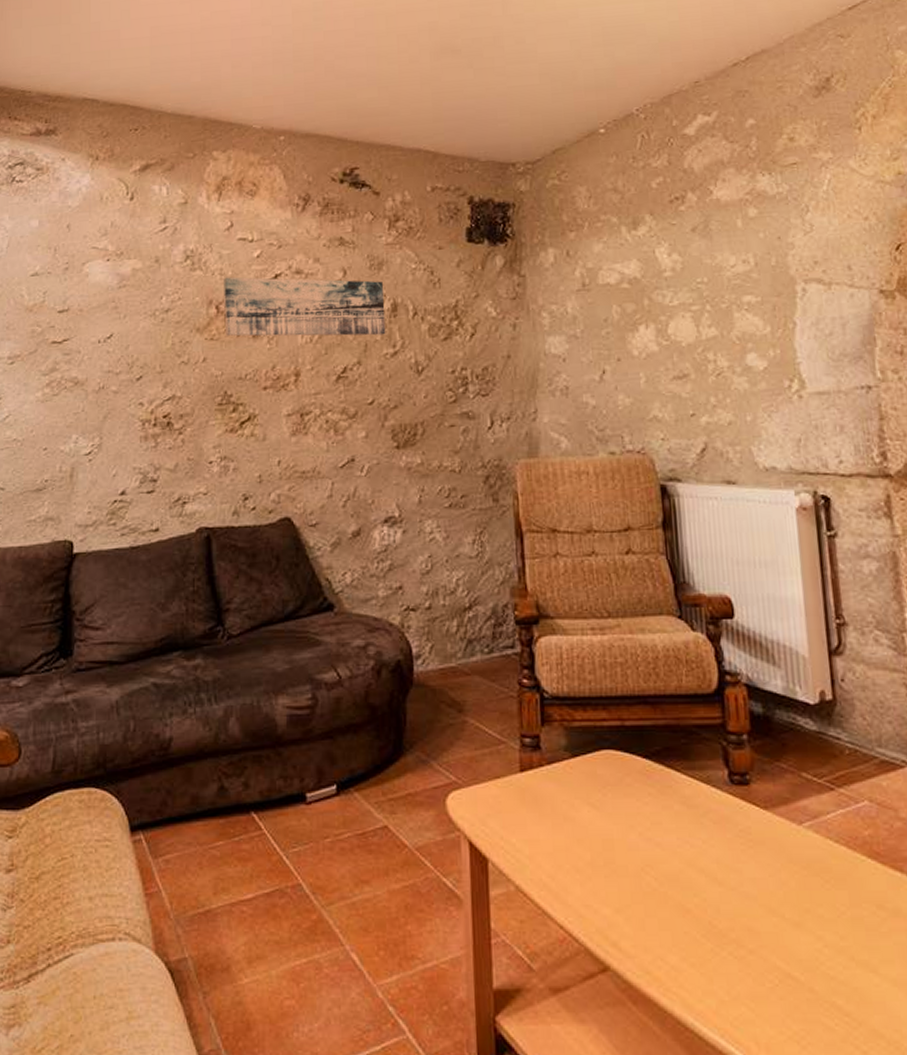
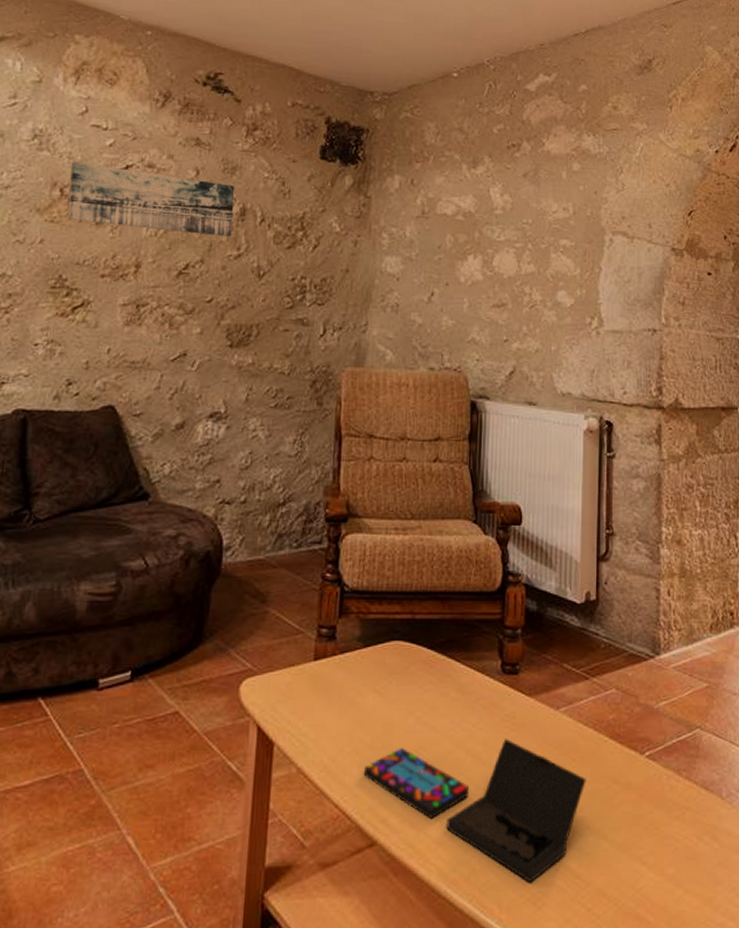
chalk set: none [586,857,845,1020] -> present [363,739,586,884]

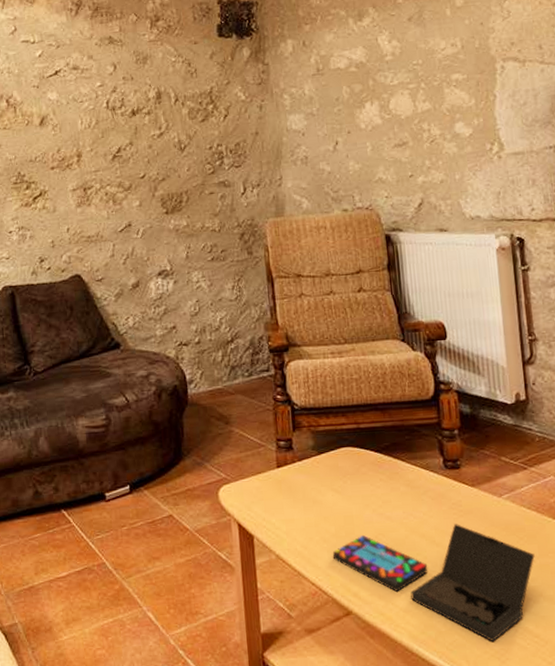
wall art: present [66,161,235,237] -> none [11,73,152,126]

